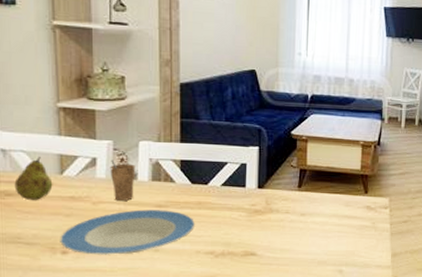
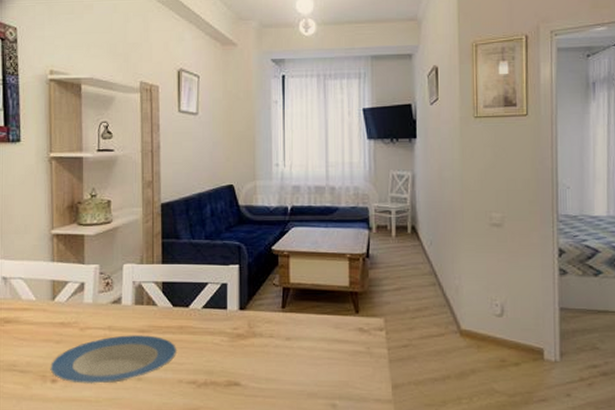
fruit: present [14,157,53,200] -> none [13,284,46,327]
cup: present [110,159,136,201] -> none [96,284,120,326]

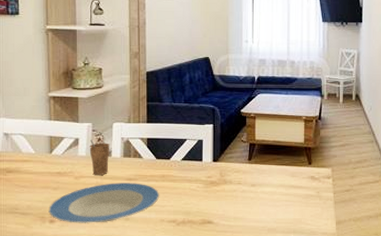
cup: none [96,284,120,326] -> present [89,139,110,175]

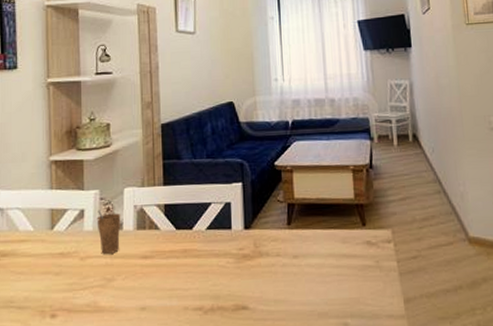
plate: present [48,183,160,223] -> none [49,261,182,317]

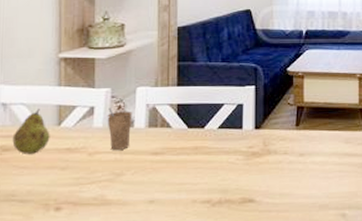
fruit: none [9,213,44,260] -> present [12,109,50,154]

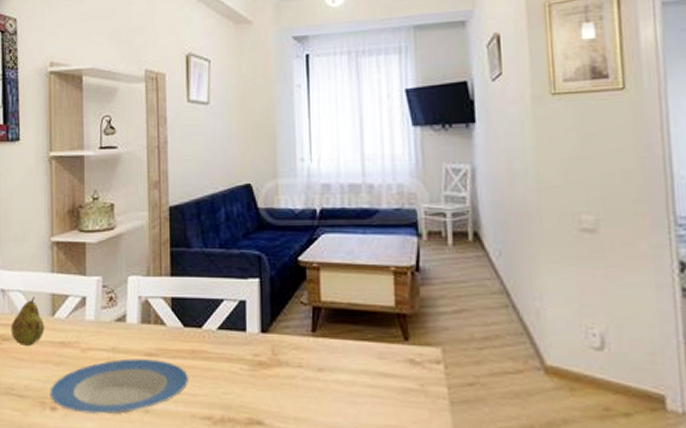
plate: none [54,157,192,210] -> present [49,358,190,415]
cup: present [107,107,133,150] -> none [99,298,124,347]

